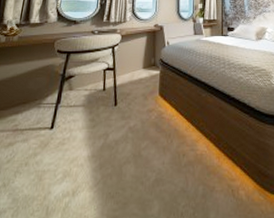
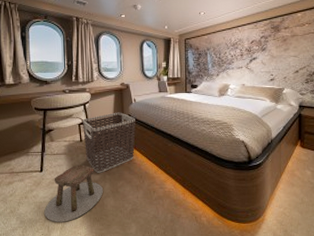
stool: none [45,119,124,200] -> present [44,164,104,222]
clothes hamper: none [107,56,167,130] -> present [82,112,136,173]

